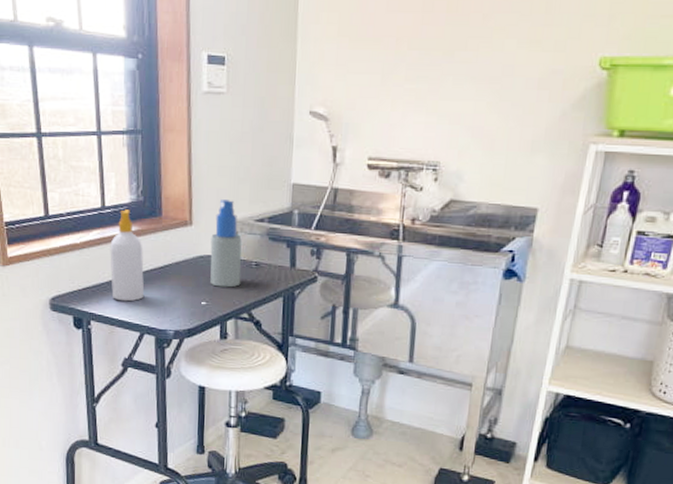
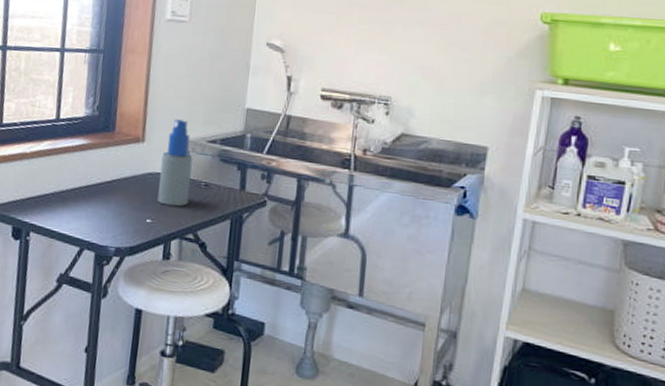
soap bottle: present [110,209,145,302] -> none [55,123,93,215]

